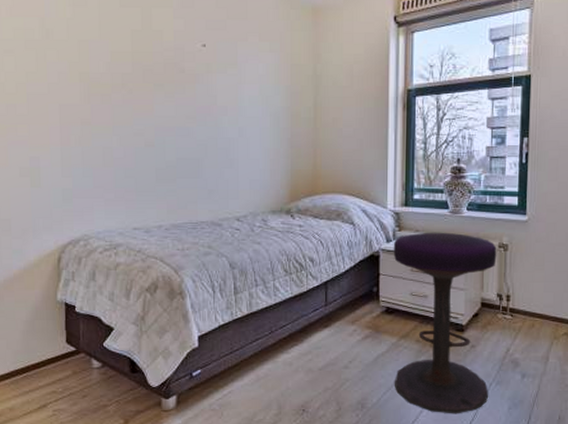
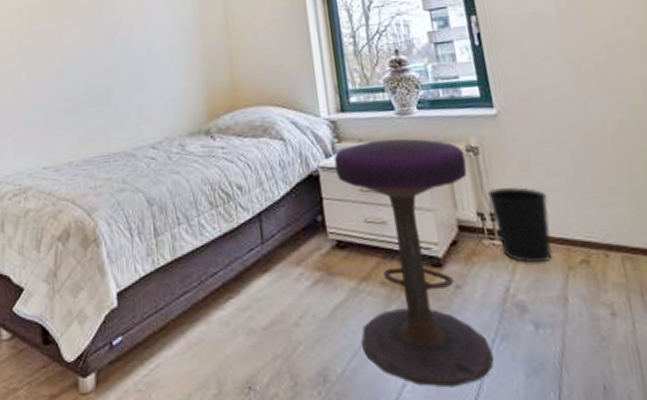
wastebasket: none [507,278,551,333] -> present [487,187,552,264]

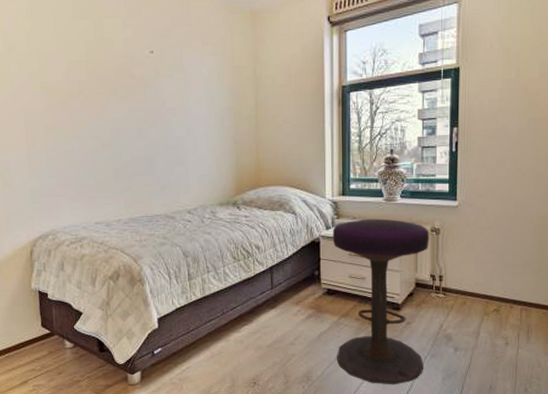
wastebasket: present [487,187,552,264] -> none [440,259,481,310]

